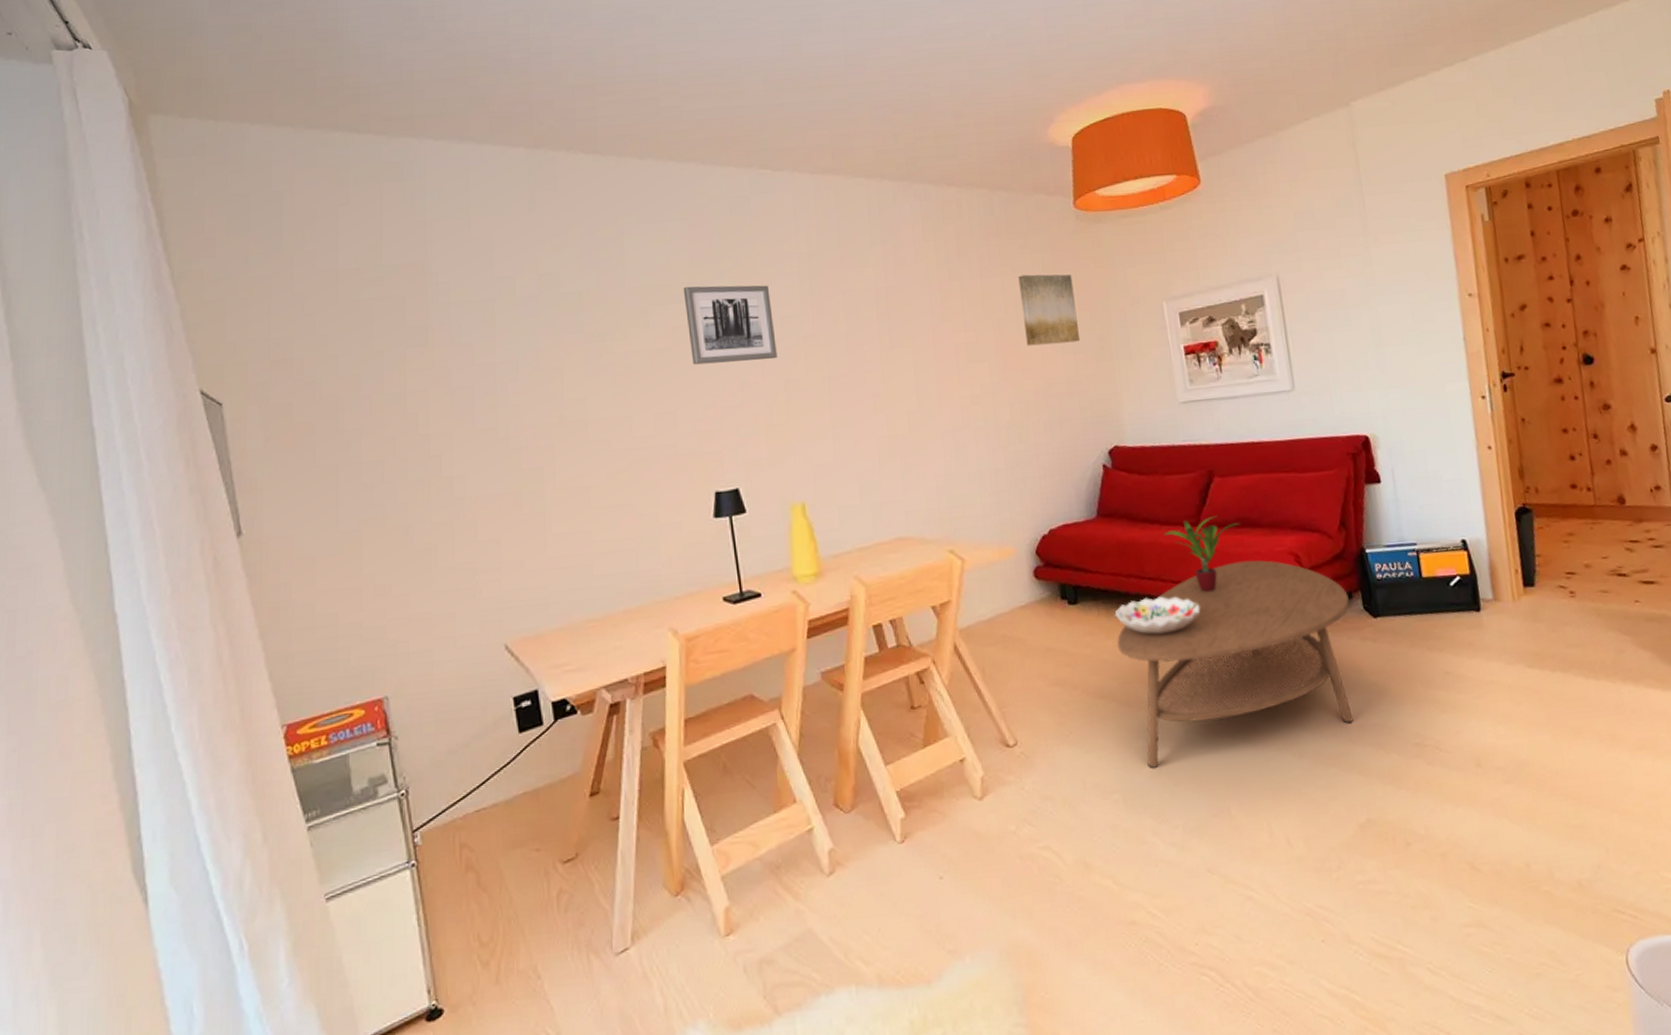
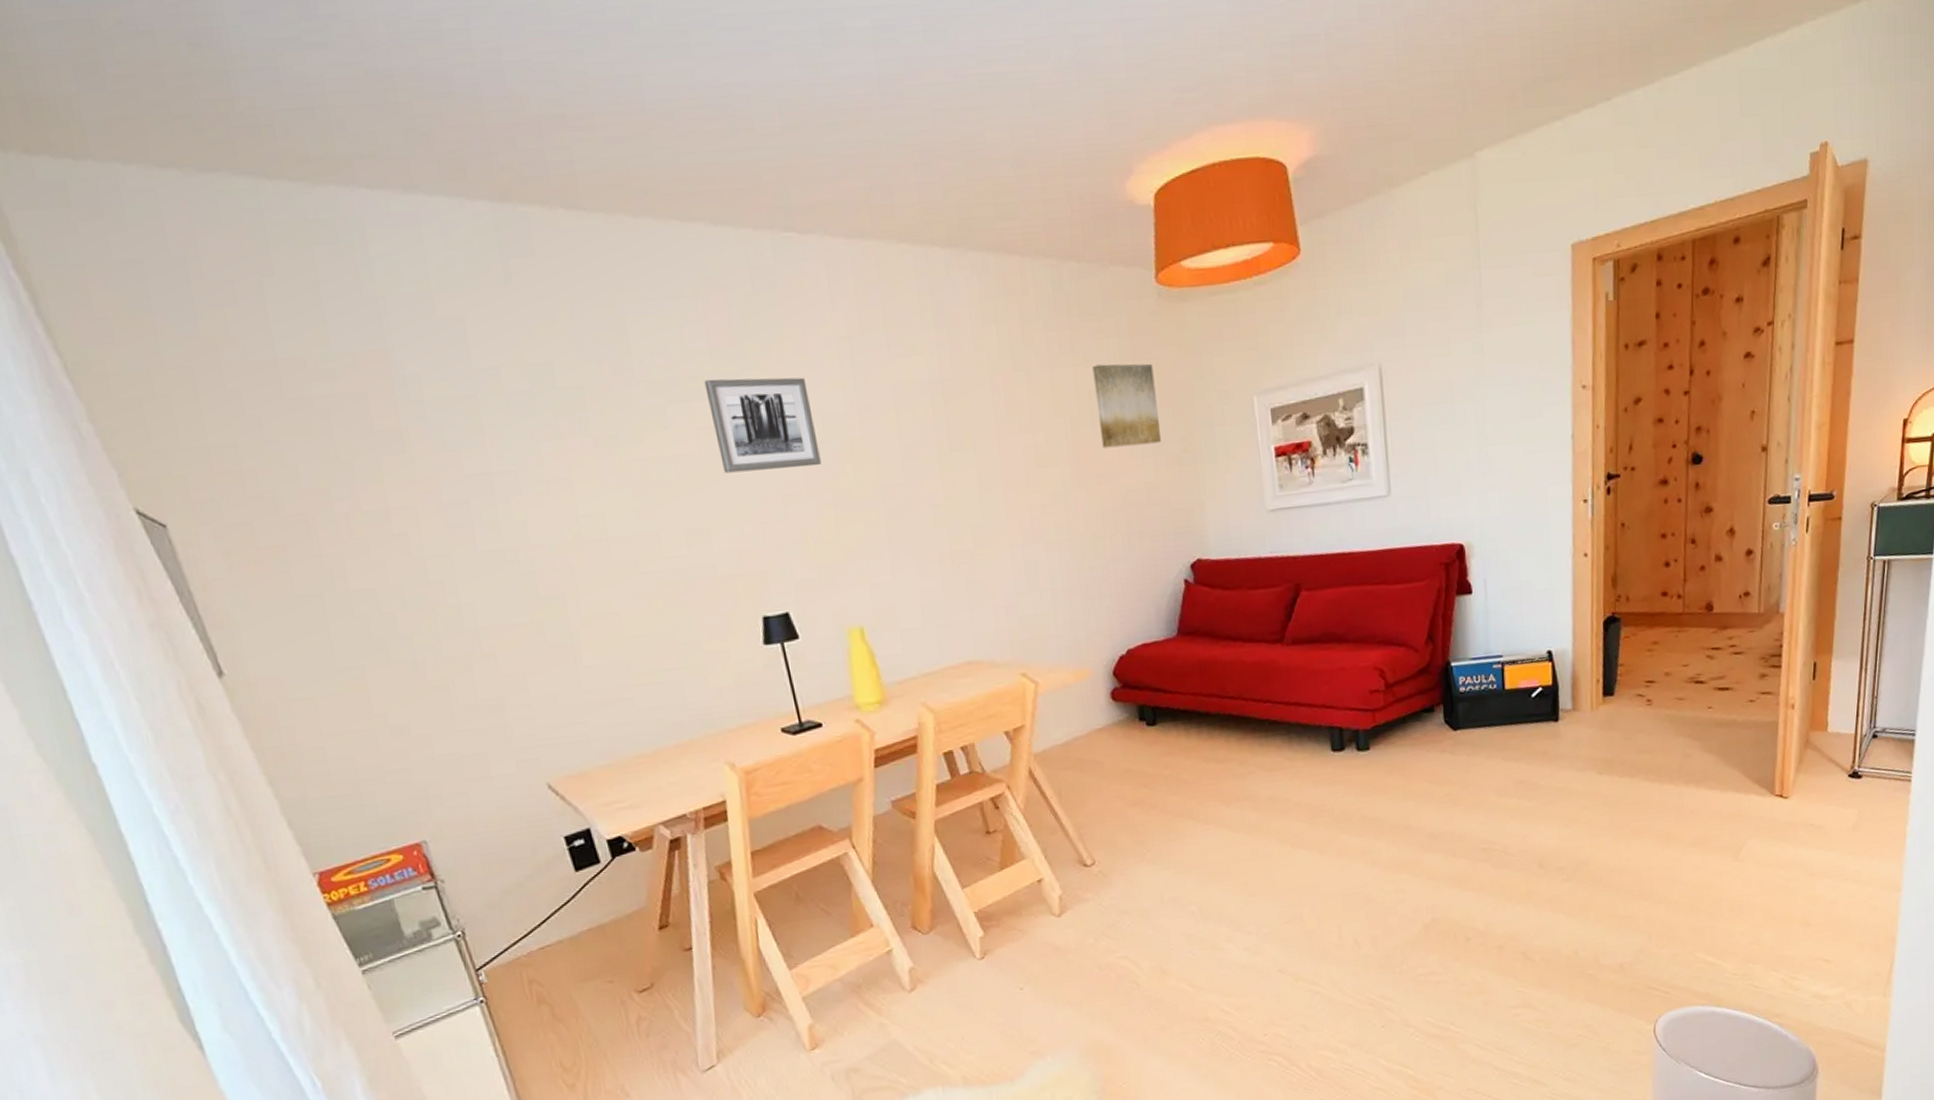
decorative bowl: present [1114,596,1200,634] -> none [1194,714,1281,753]
coffee table: present [1117,560,1354,768] -> none [1196,676,1431,881]
potted plant: present [1162,515,1241,592] -> none [1245,630,1326,710]

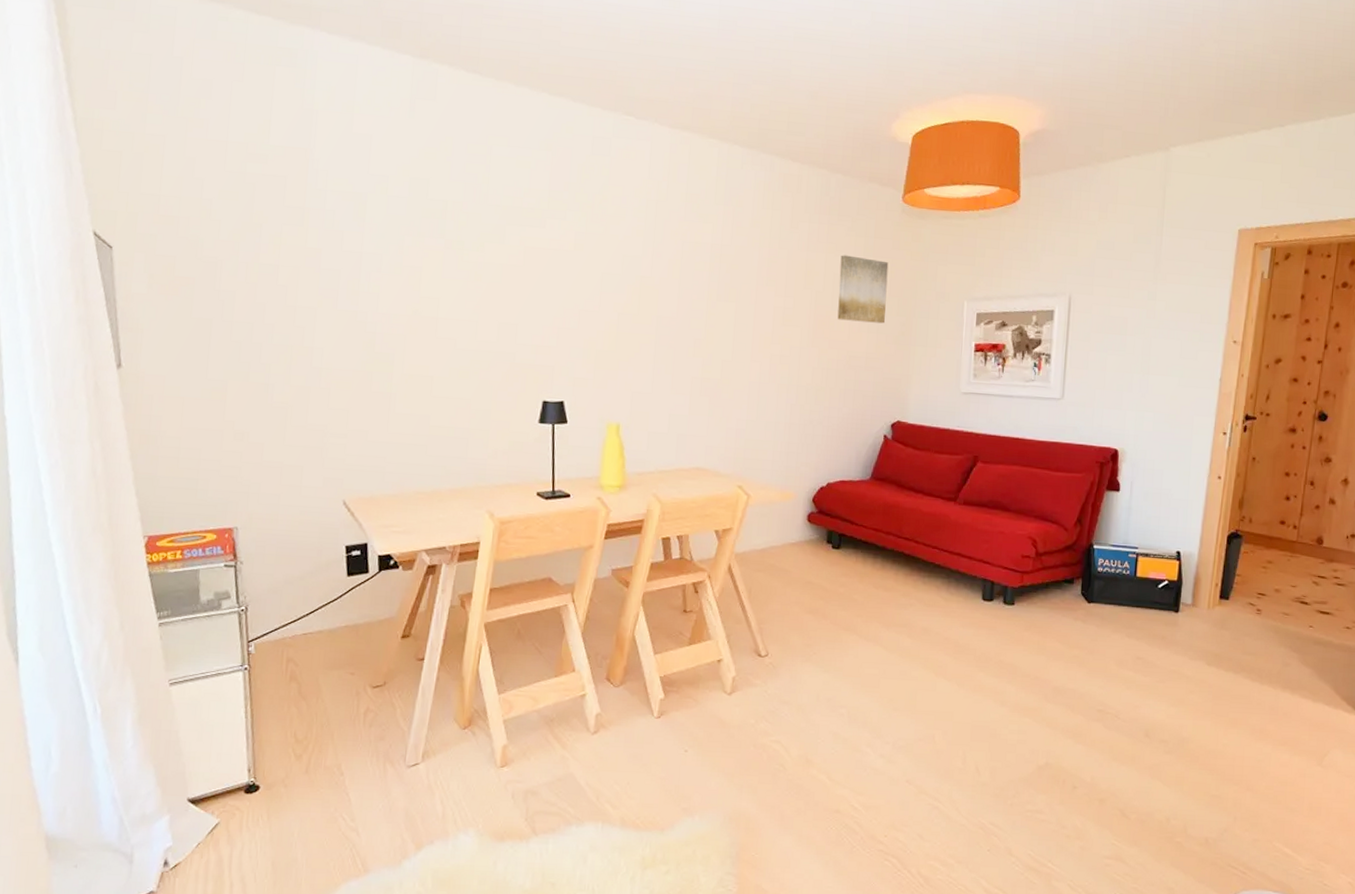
wall art: present [704,377,821,474] -> none [538,212,617,292]

